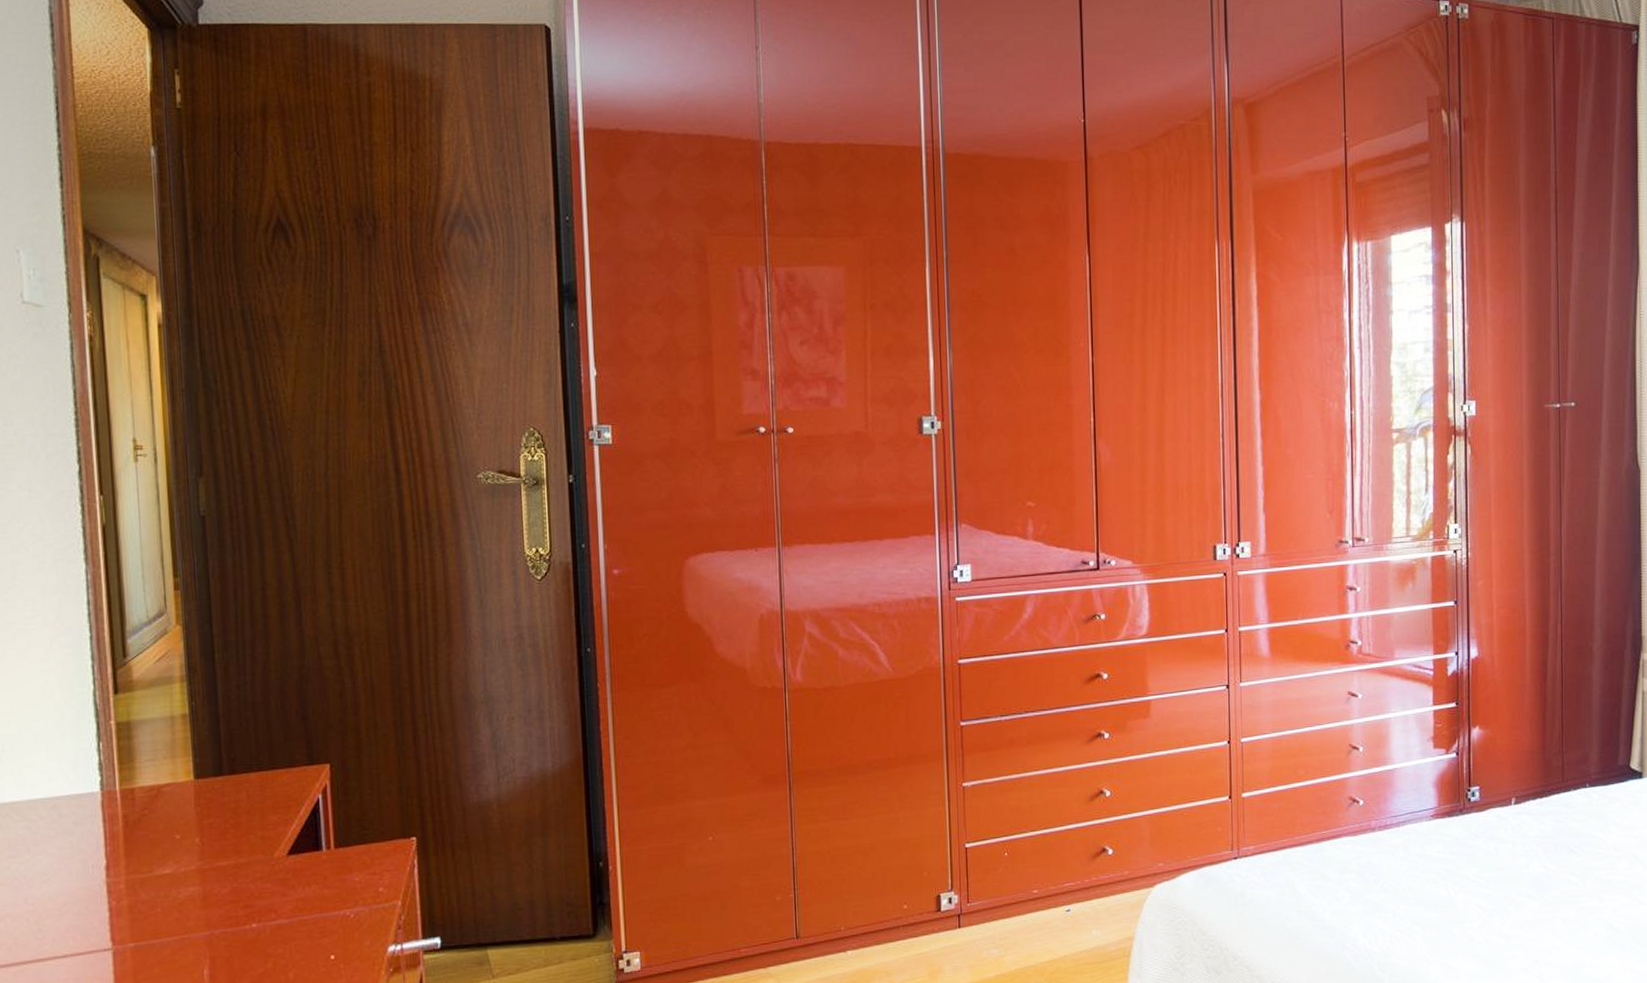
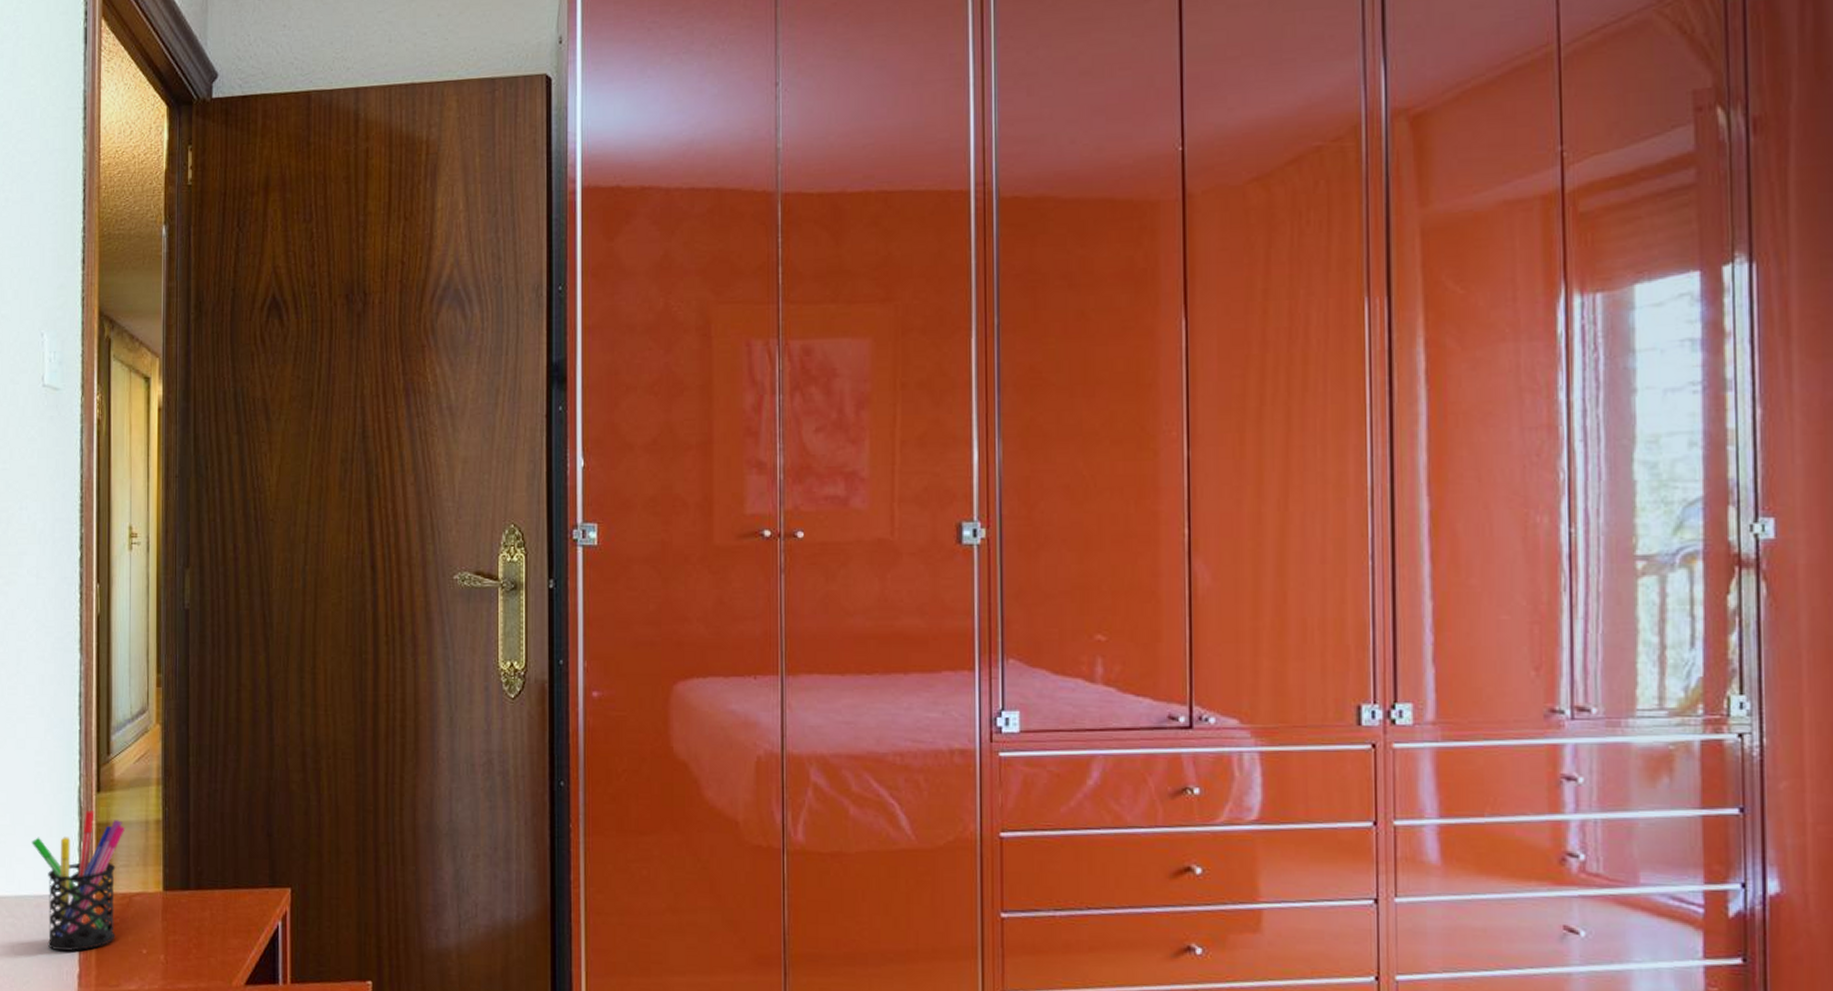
pen holder: none [43,712,149,847] -> present [32,810,126,952]

